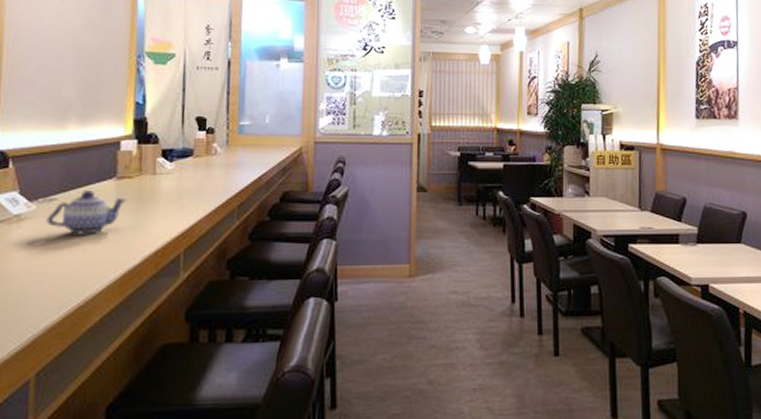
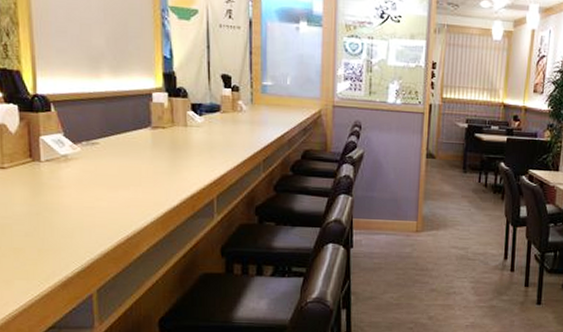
teapot: present [46,189,128,235] -> none [91,136,163,177]

